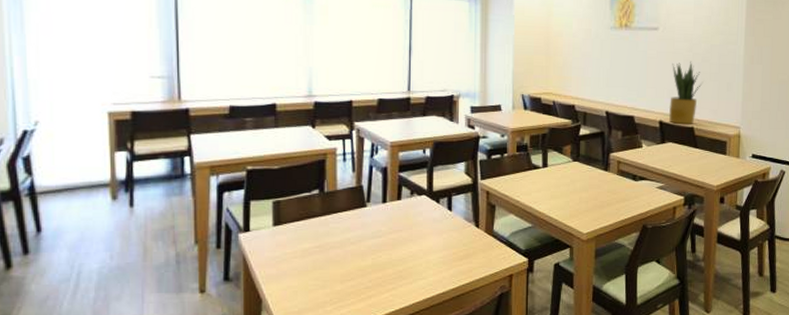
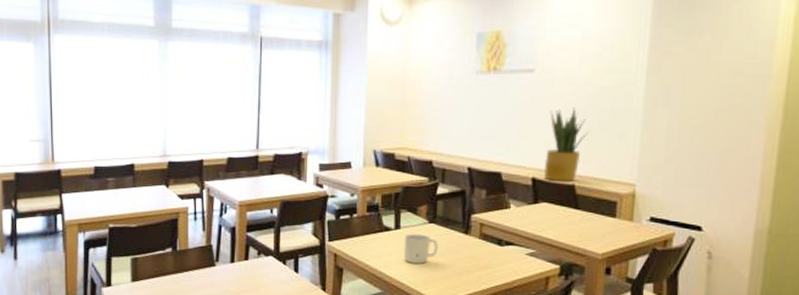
mug: none [551,171,582,198] -> present [403,233,438,264]

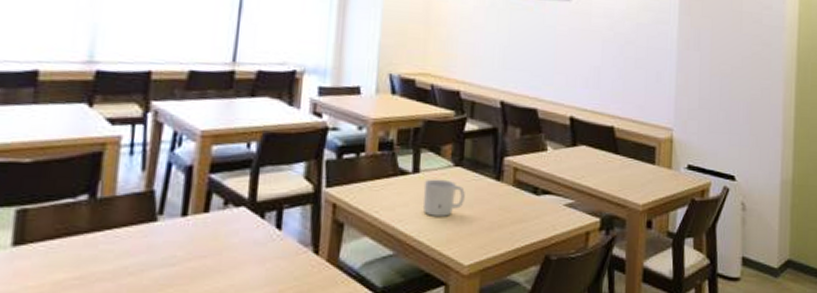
planter: present [543,107,588,182] -> none [582,42,626,124]

